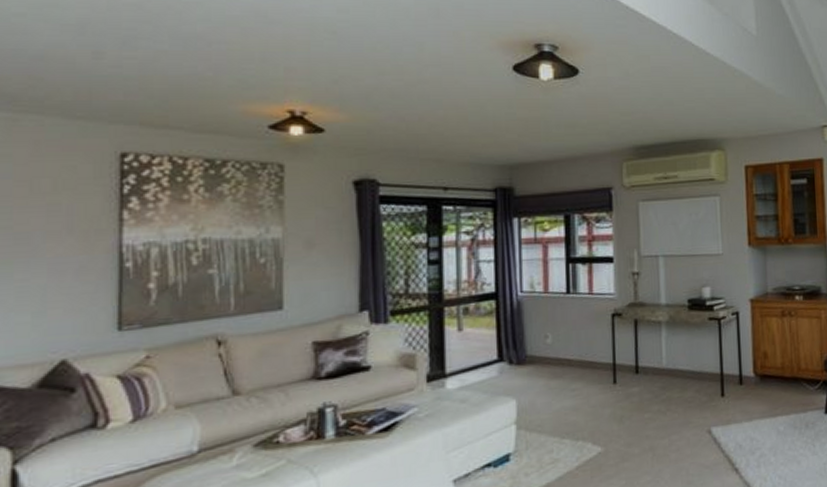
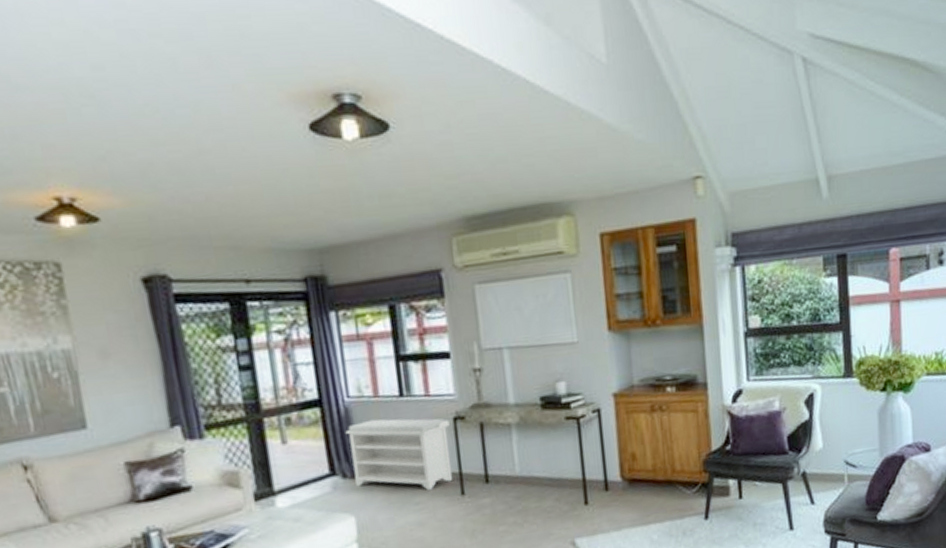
bench: none [516,312,608,378] -> present [345,418,453,490]

